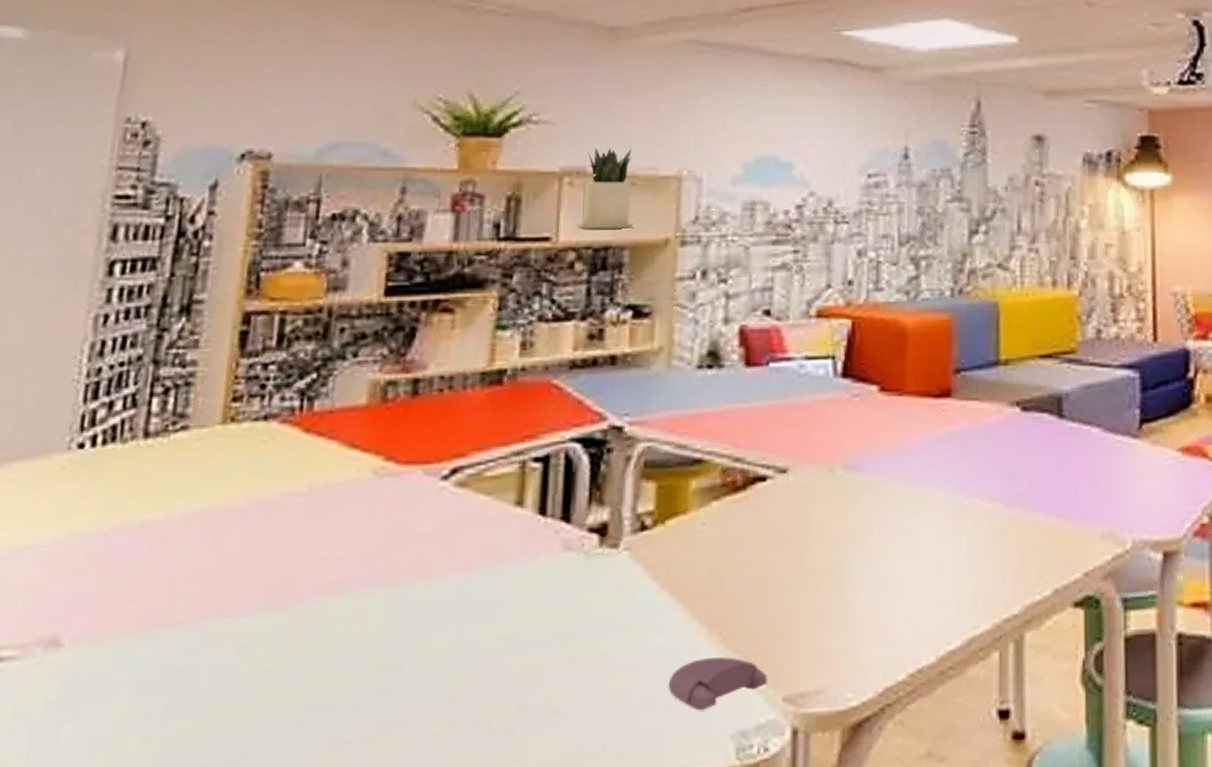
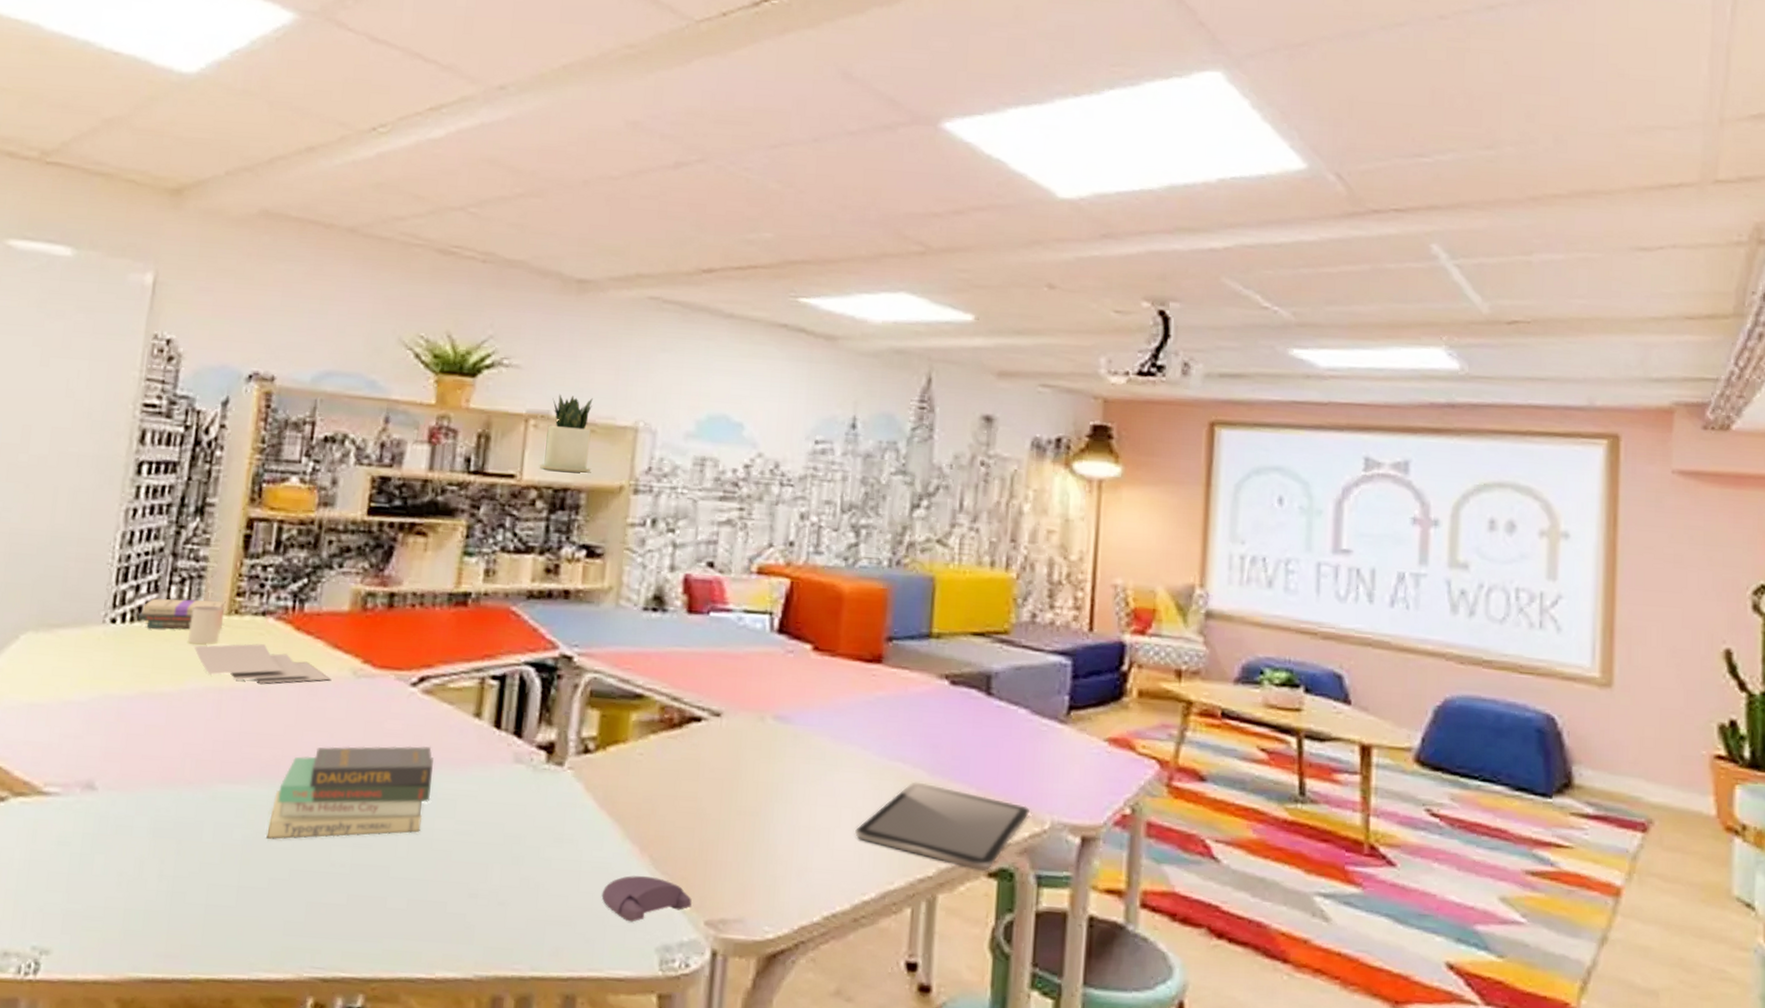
books: none [111,409,219,449] -> present [137,598,226,630]
mug: none [173,416,218,463] -> present [187,605,224,645]
papers: none [182,453,349,498] -> present [195,643,332,684]
books: none [275,544,471,676] -> present [266,746,434,840]
tablet: none [936,516,1110,601] -> present [855,781,1030,871]

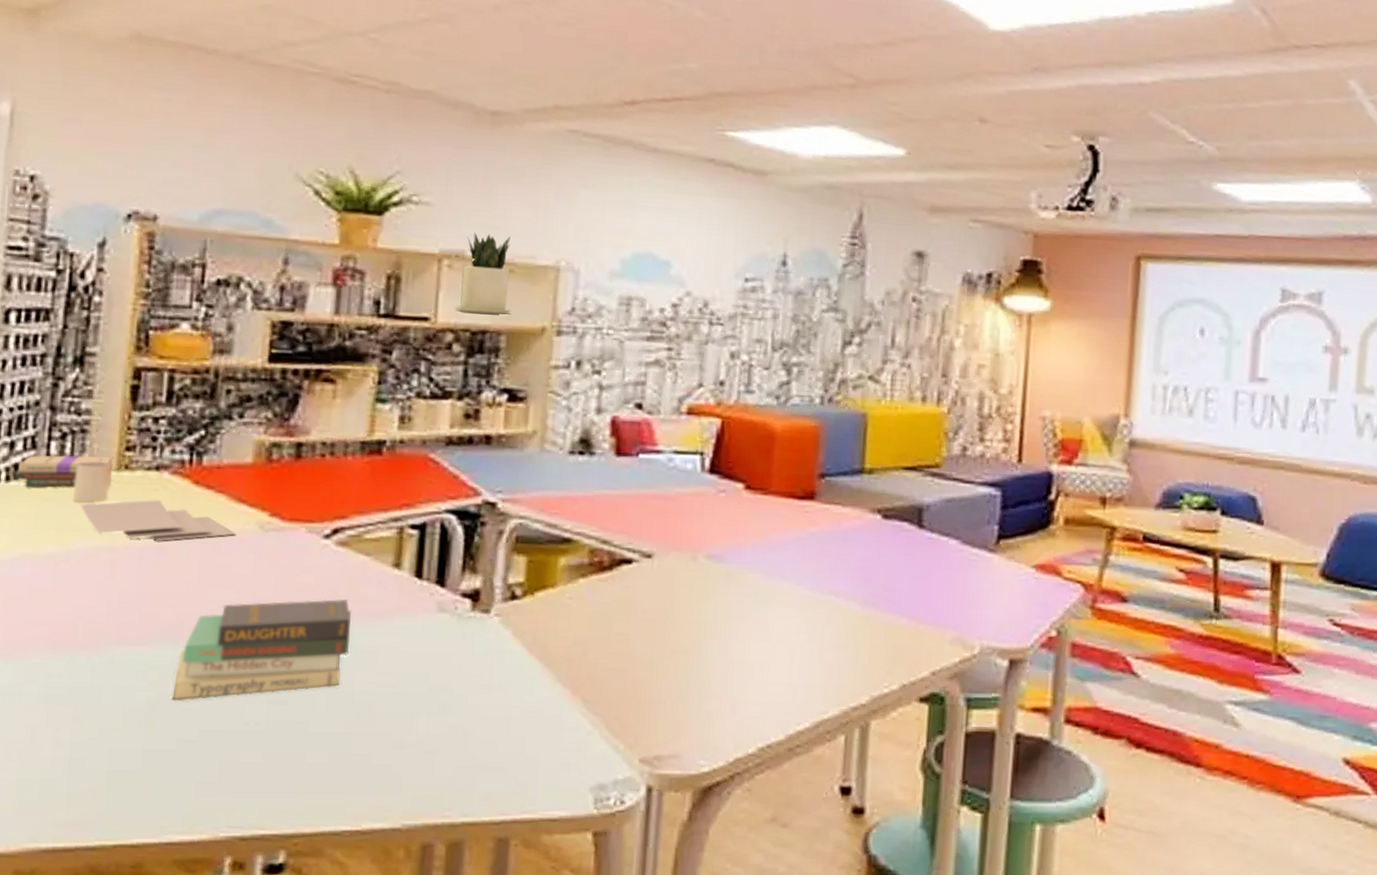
computer mouse: present [601,875,692,922] -> none [533,717,626,764]
tablet: present [855,781,1030,871] -> none [789,614,960,696]

